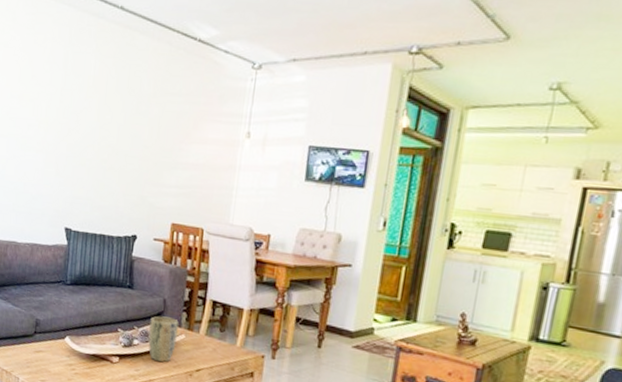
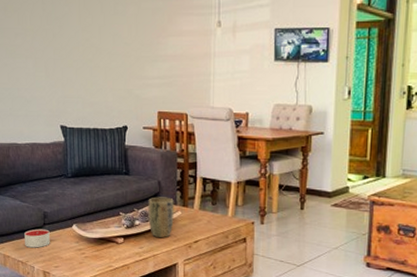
candle: none [12,336,40,358] -> present [24,228,50,248]

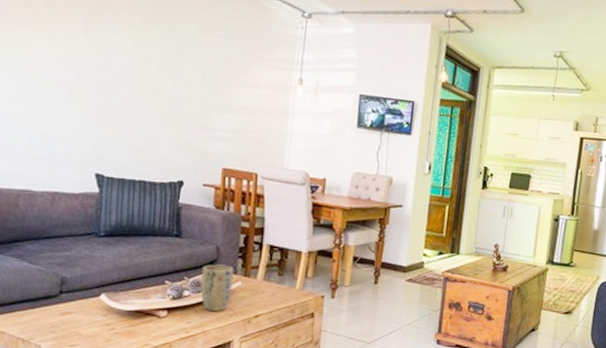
candle: present [24,228,50,248] -> none [30,298,68,322]

